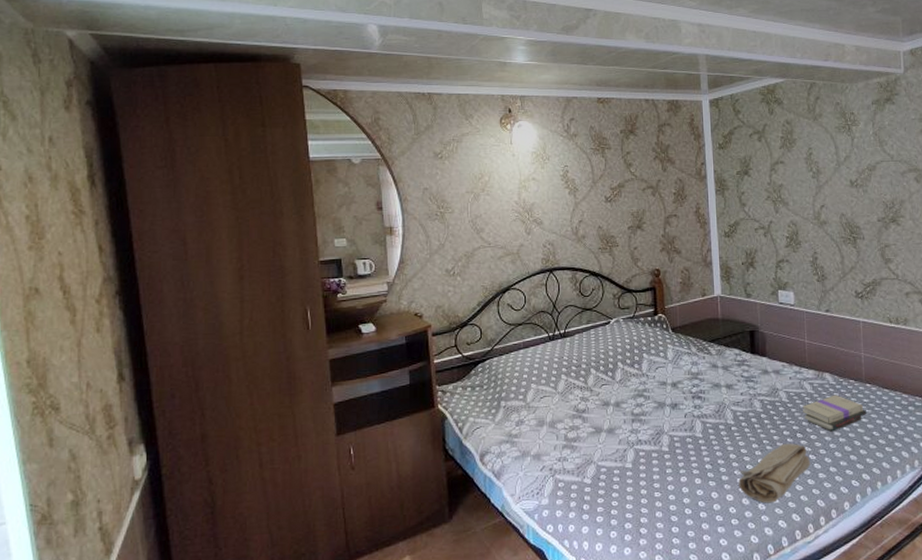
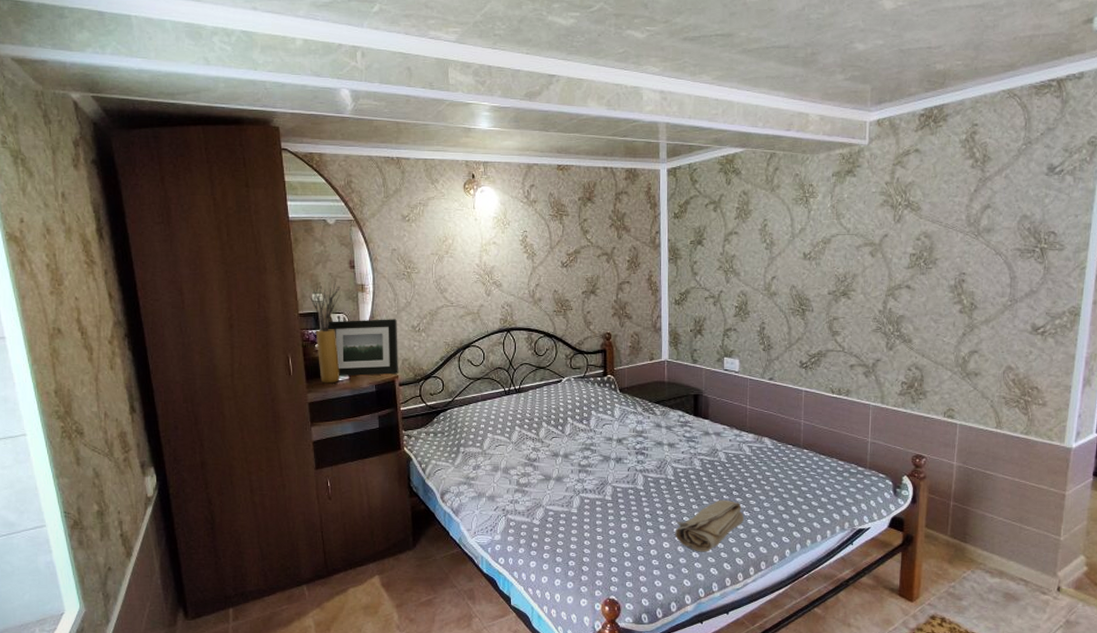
vase: none [332,224,367,337] -> present [310,281,341,384]
picture frame: none [352,263,431,329] -> present [328,319,398,377]
books: present [803,394,867,432] -> none [740,458,802,492]

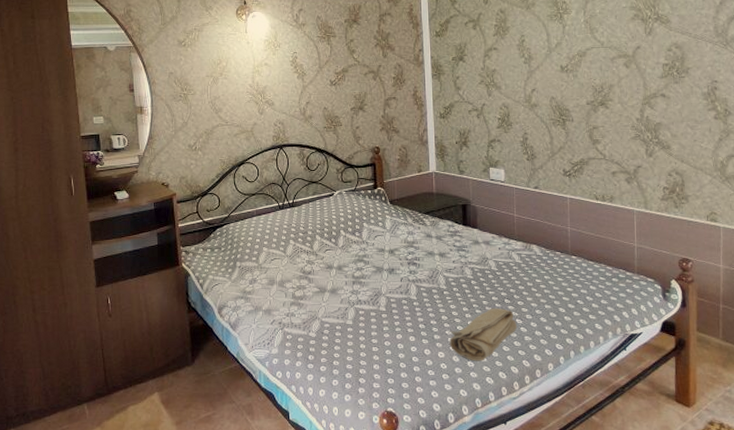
vase: present [310,281,341,384] -> none [92,104,121,203]
picture frame: present [328,319,398,377] -> none [108,139,176,196]

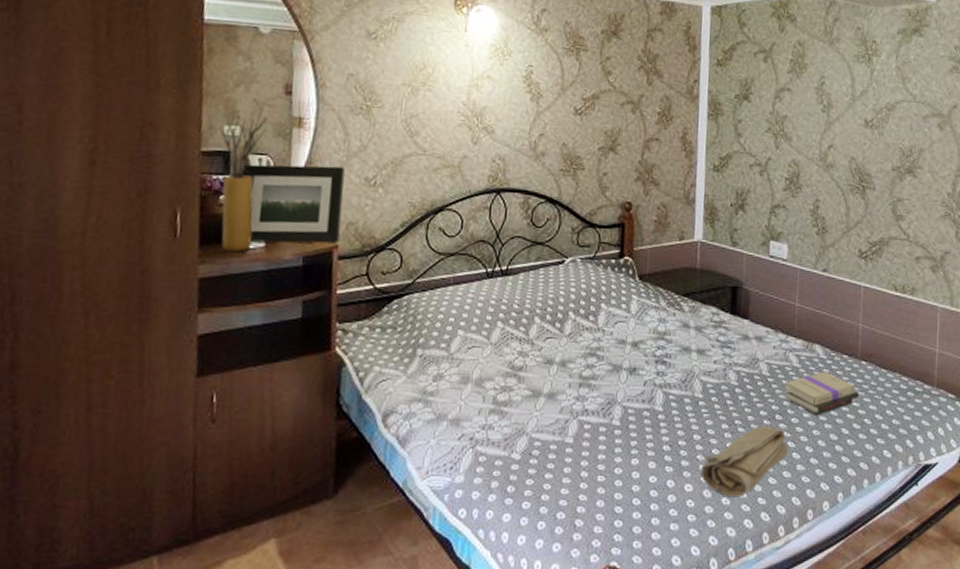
vase: none [92,104,121,203] -> present [221,110,268,252]
picture frame: none [108,139,176,196] -> present [242,164,345,244]
books: none [511,265,571,299] -> present [785,371,859,415]

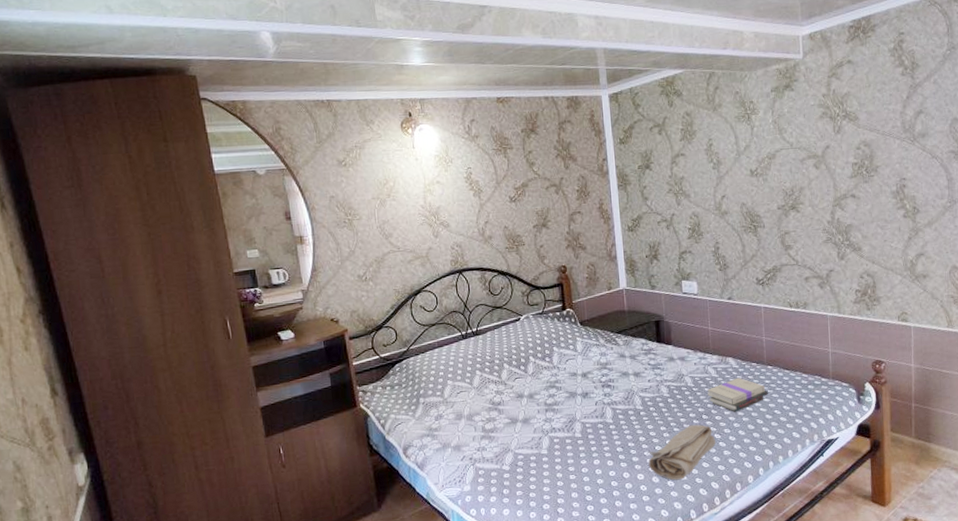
vase: present [221,110,268,252] -> none [245,235,285,345]
picture frame: present [242,164,345,244] -> none [266,269,347,336]

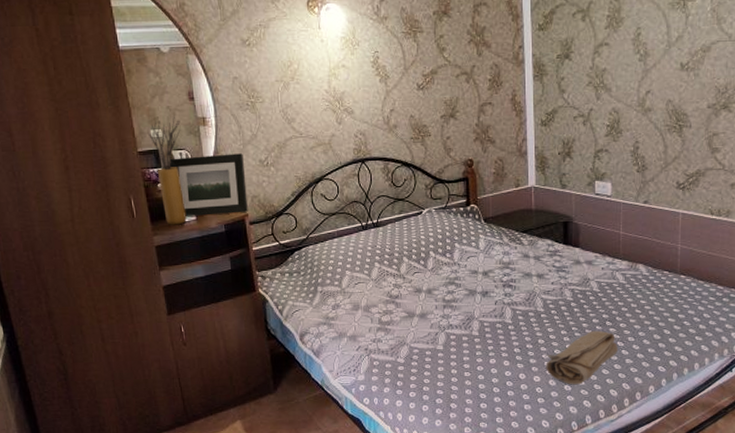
vase: none [245,235,285,345] -> present [149,115,187,225]
picture frame: none [266,269,347,336] -> present [170,153,248,217]
books: present [707,377,768,412] -> none [613,285,679,321]

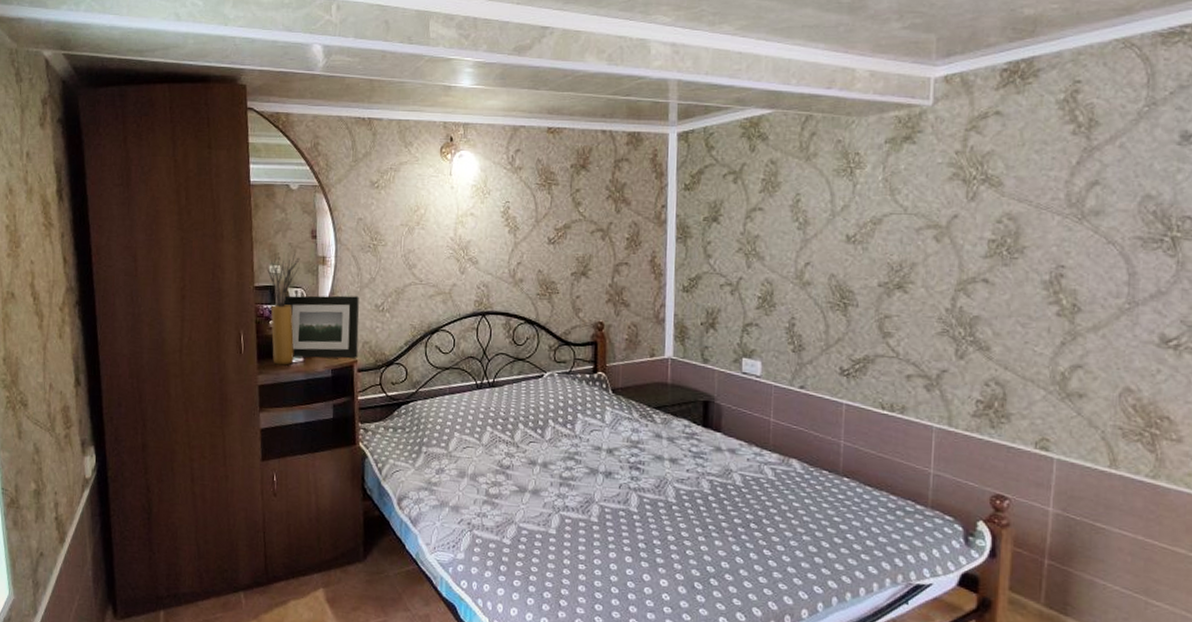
towel: present [546,330,619,385] -> none [675,532,765,597]

